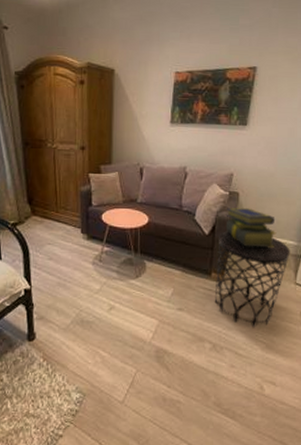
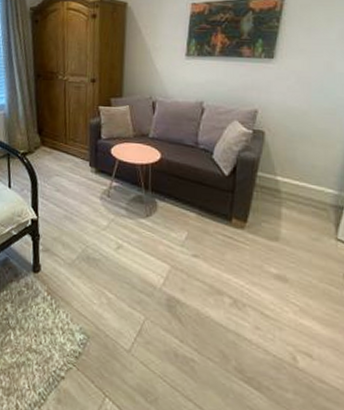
side table: present [214,231,290,328] -> none [235,173,329,287]
stack of books: present [225,207,277,248] -> none [248,147,312,195]

